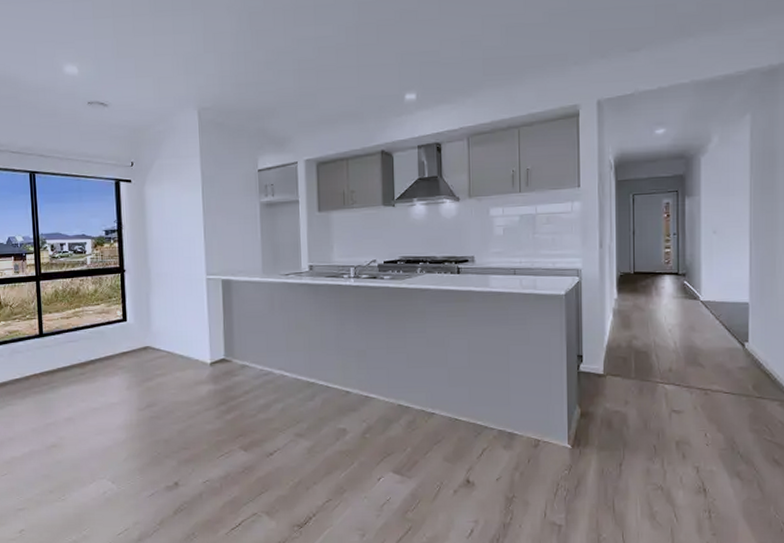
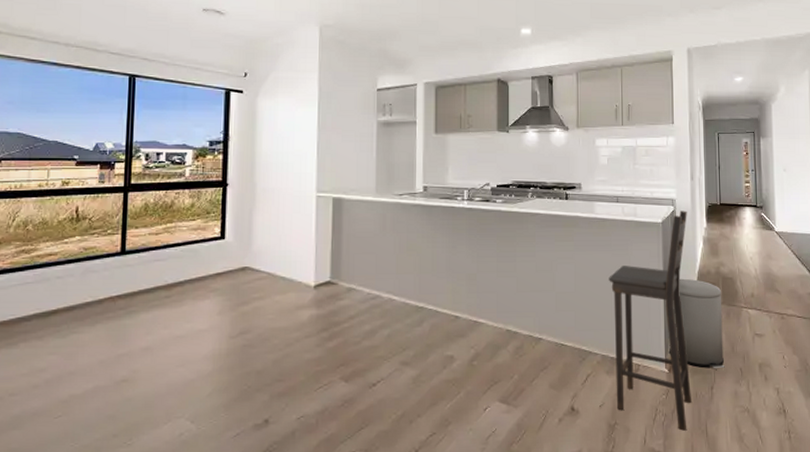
bar stool: none [505,281,597,506] -> present [609,210,691,431]
pedal bin: none [573,352,636,446] -> present [669,278,725,369]

